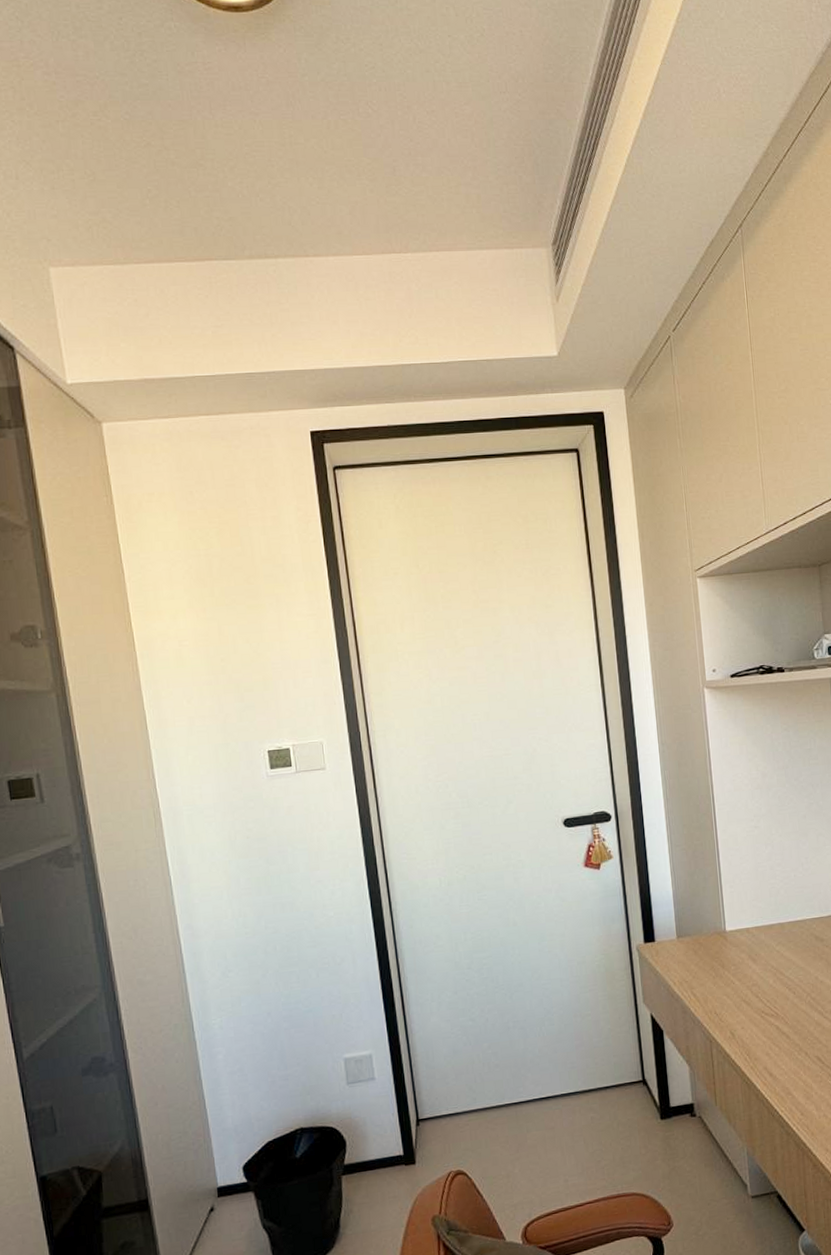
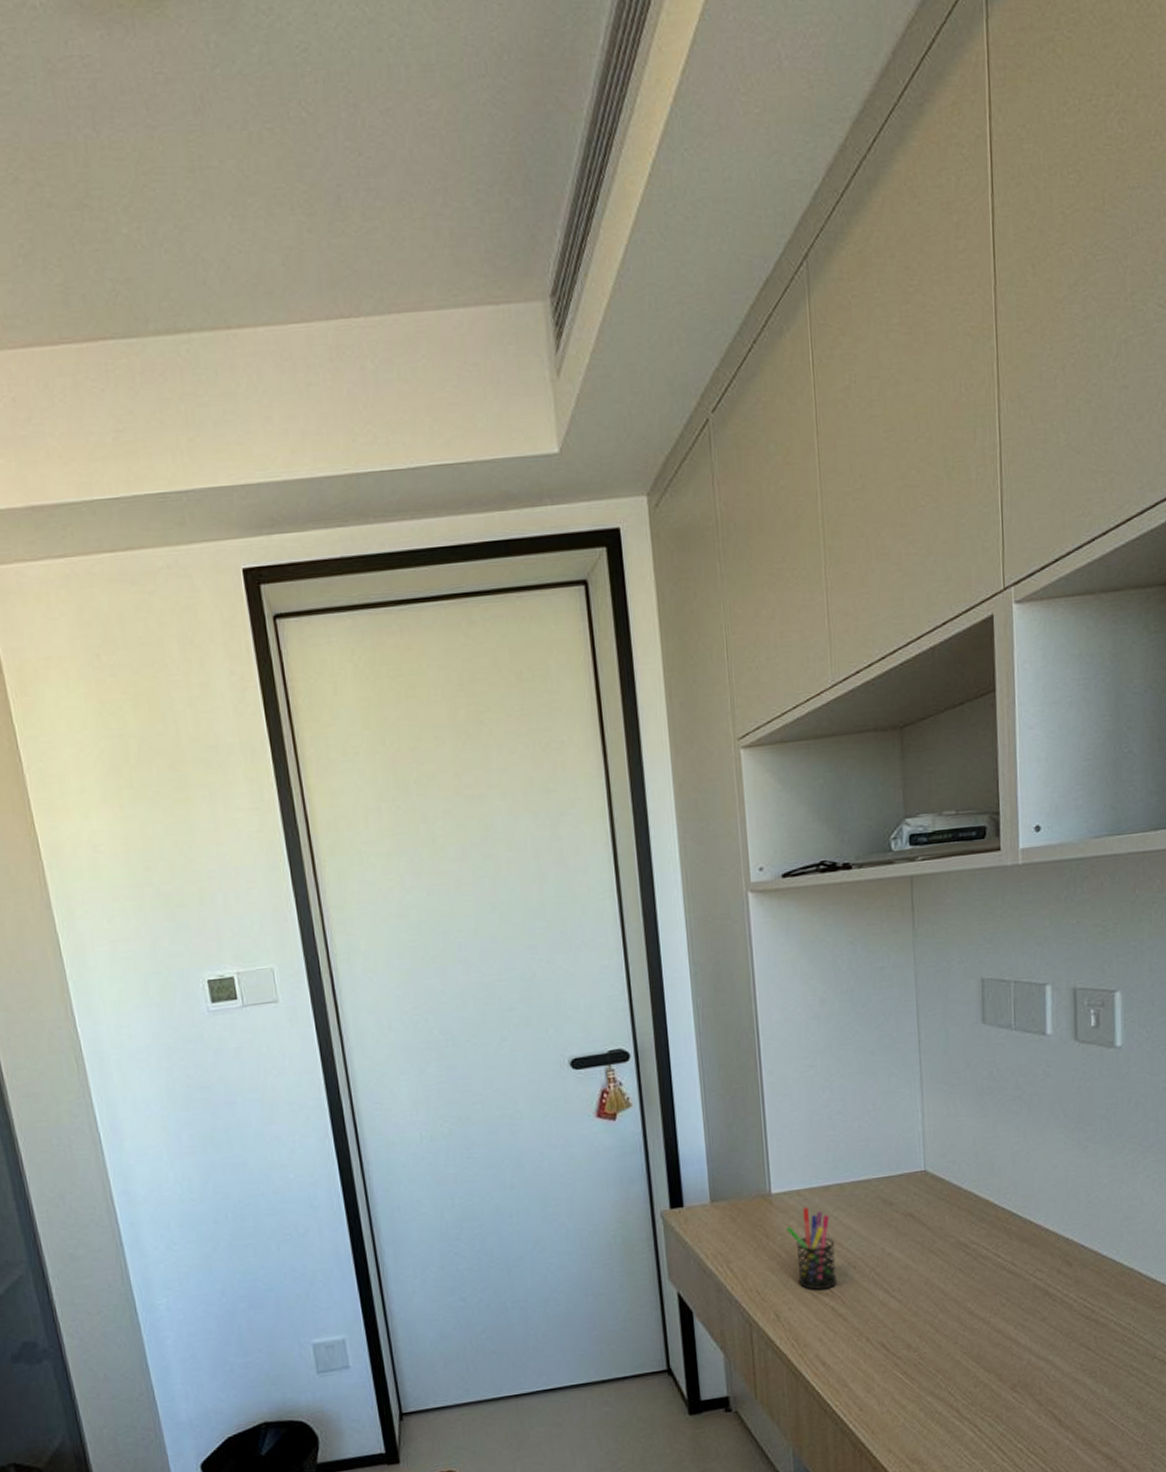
pen holder: none [739,942,780,1012] -> present [786,1206,837,1290]

